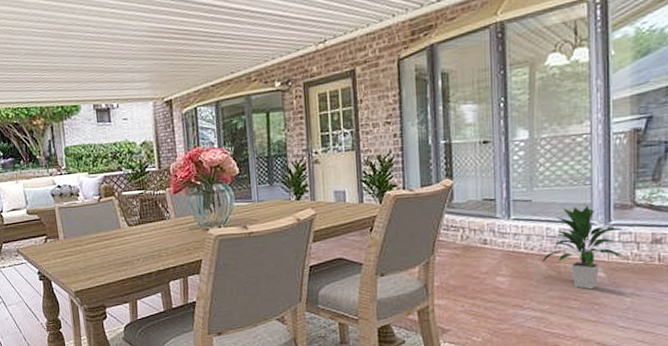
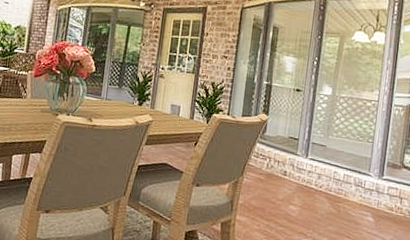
indoor plant: present [542,206,629,290] -> none [327,157,396,231]

